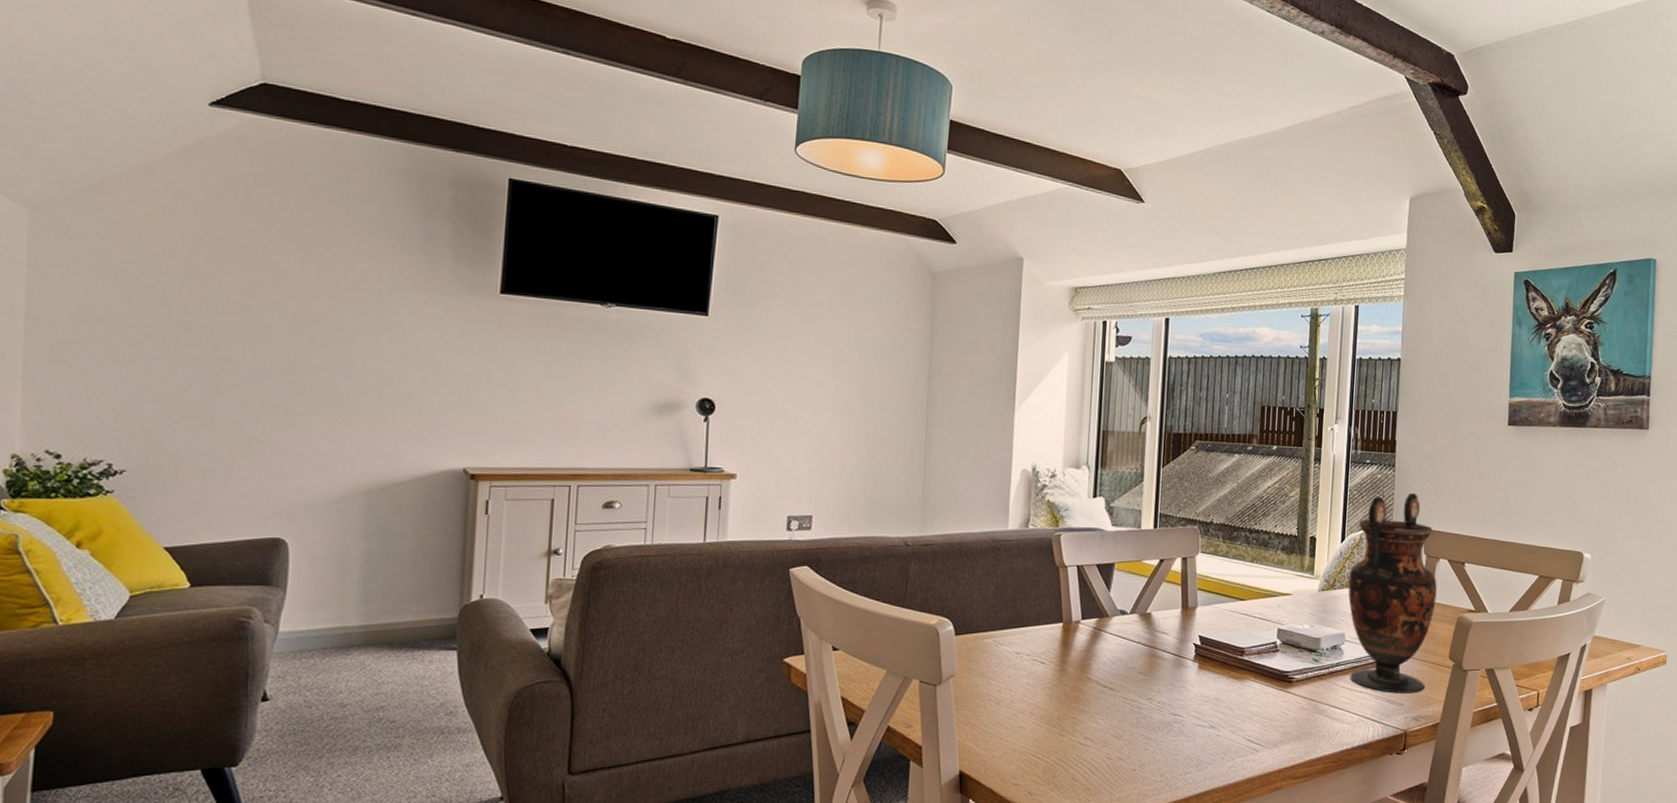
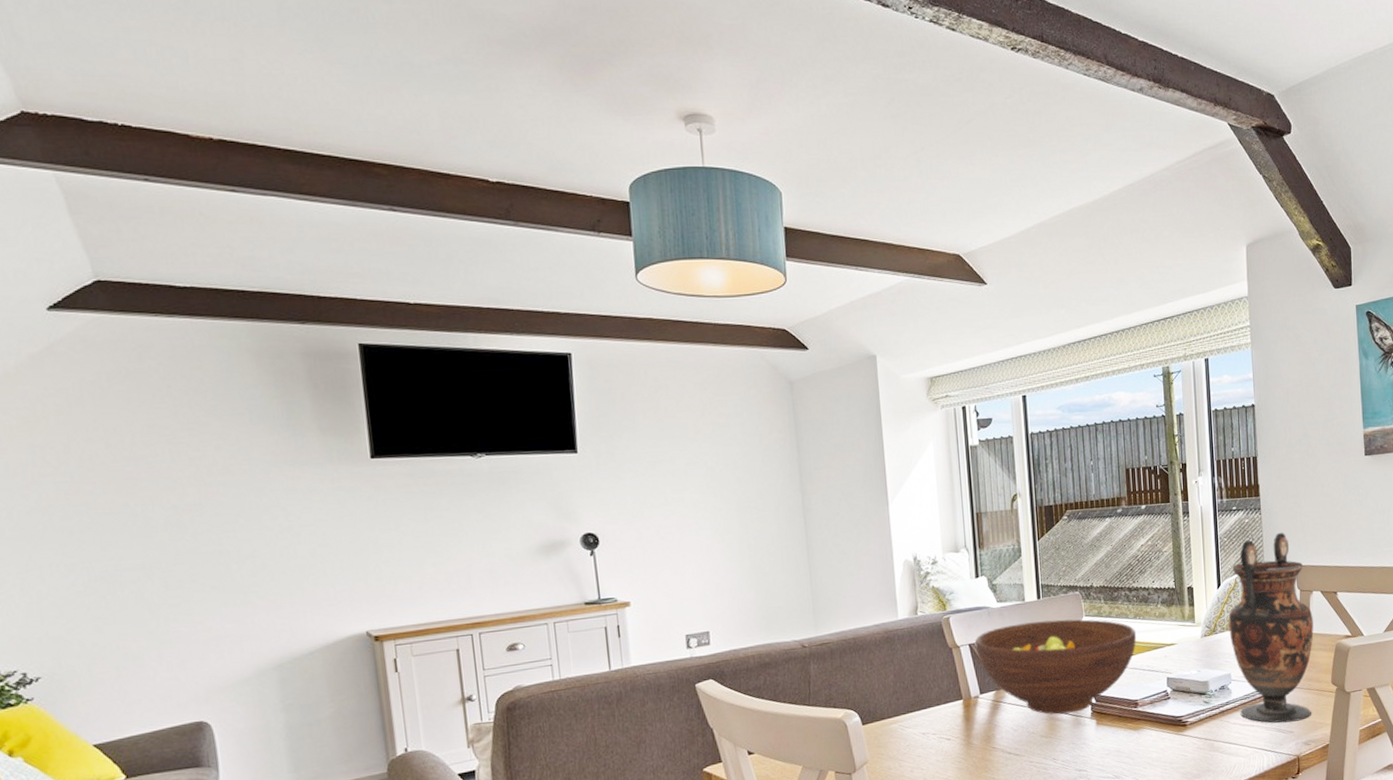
fruit bowl: none [1083,551,1252,652] -> present [974,619,1137,714]

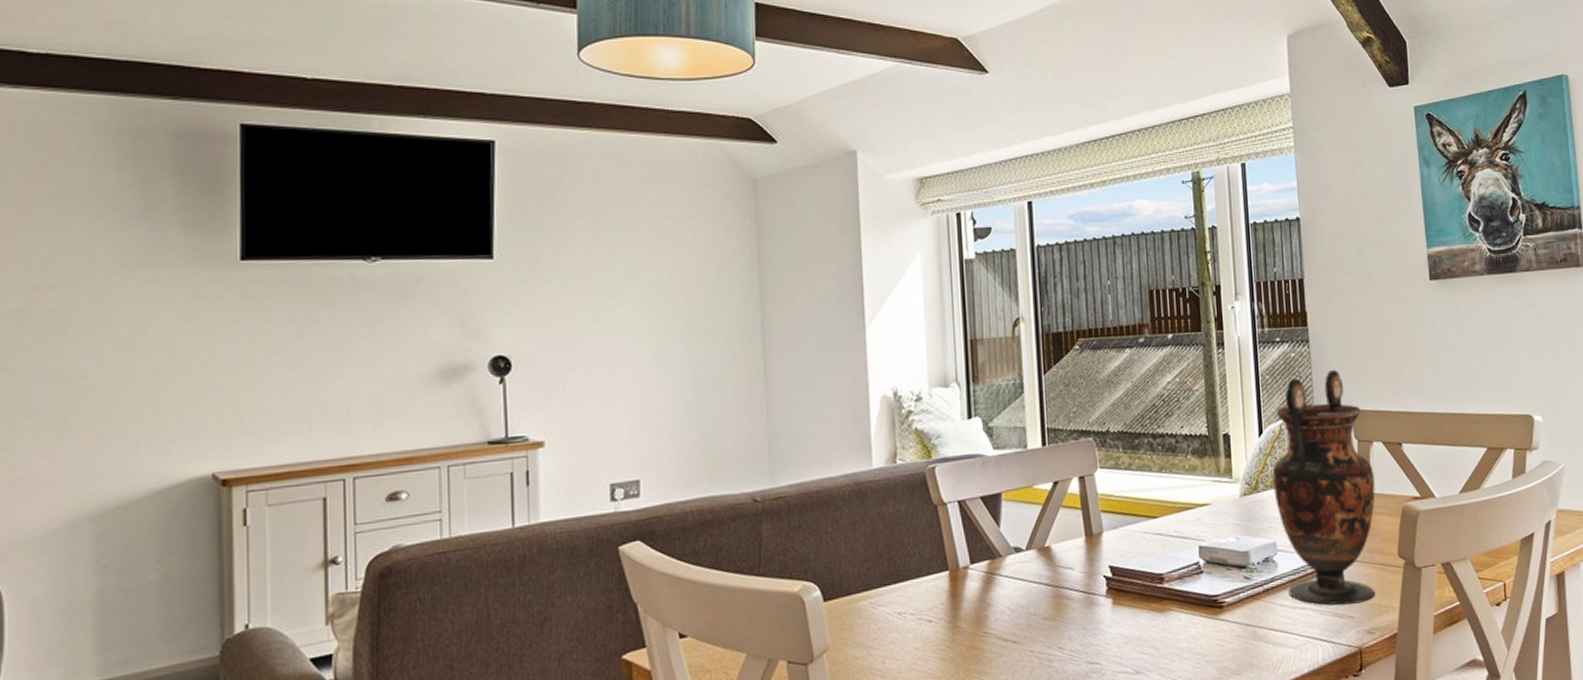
fruit bowl: present [974,619,1137,714] -> none [965,471,1162,591]

